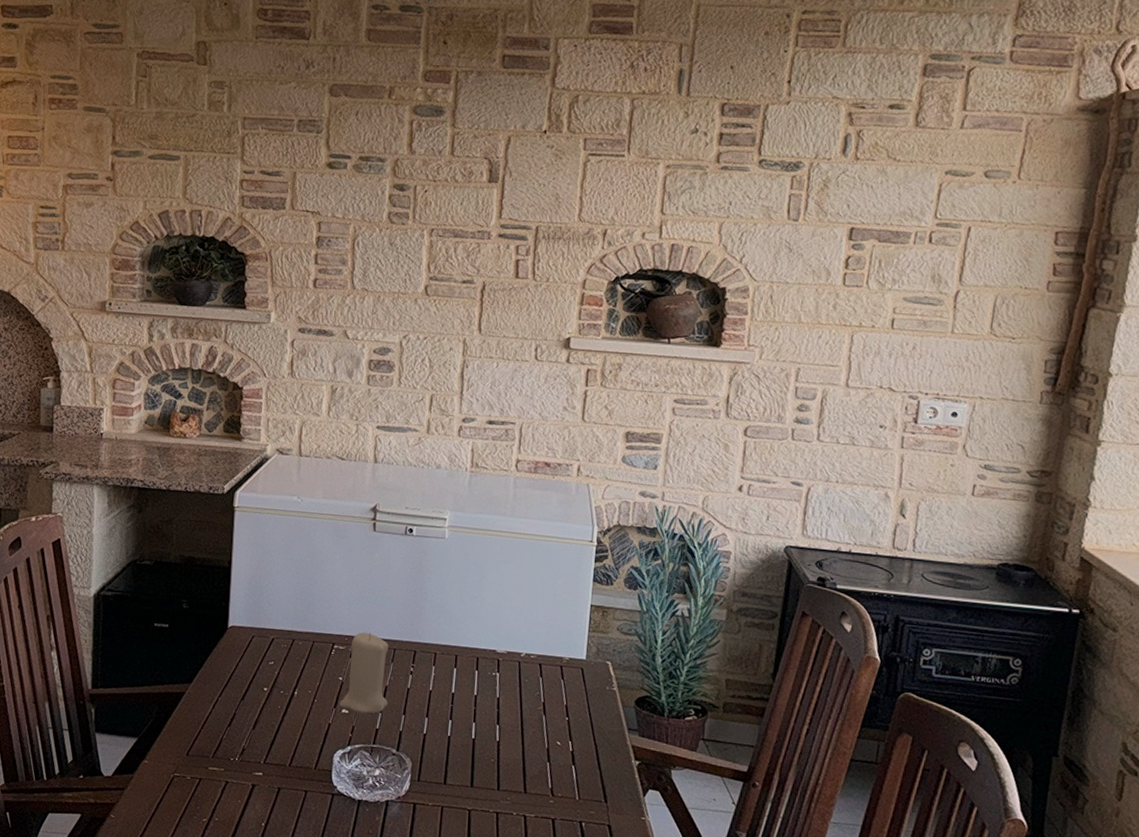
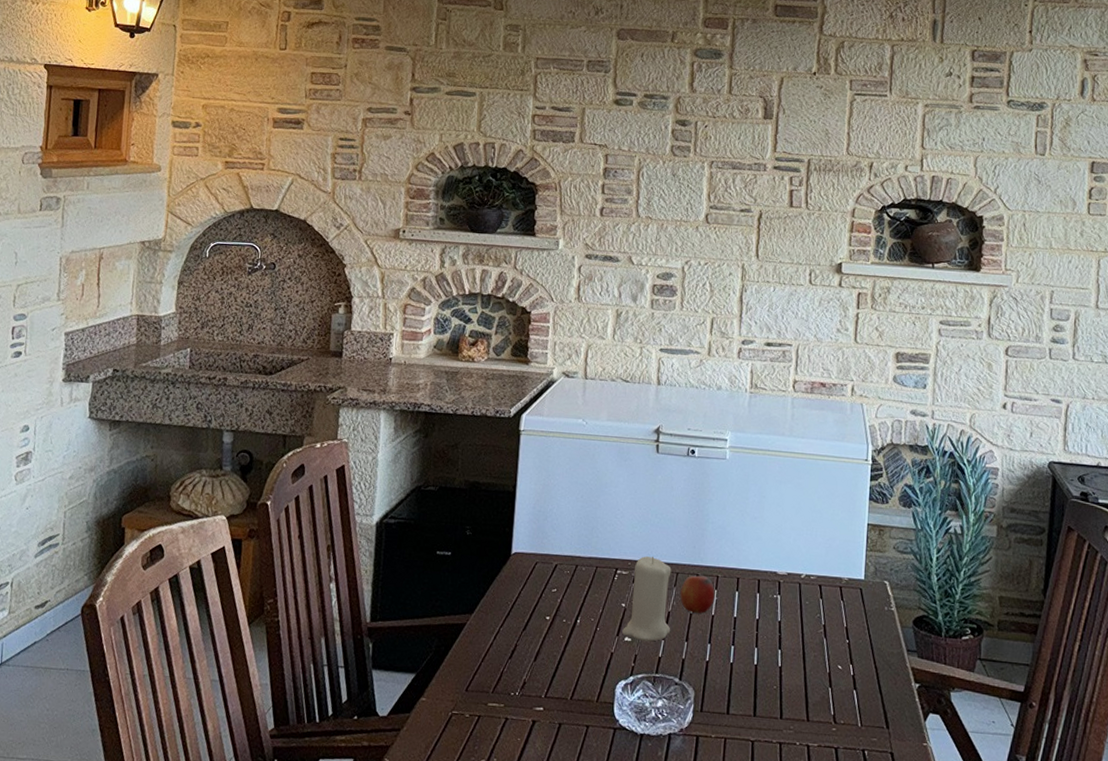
fruit: none [398,651,433,689] -> present [680,575,715,614]

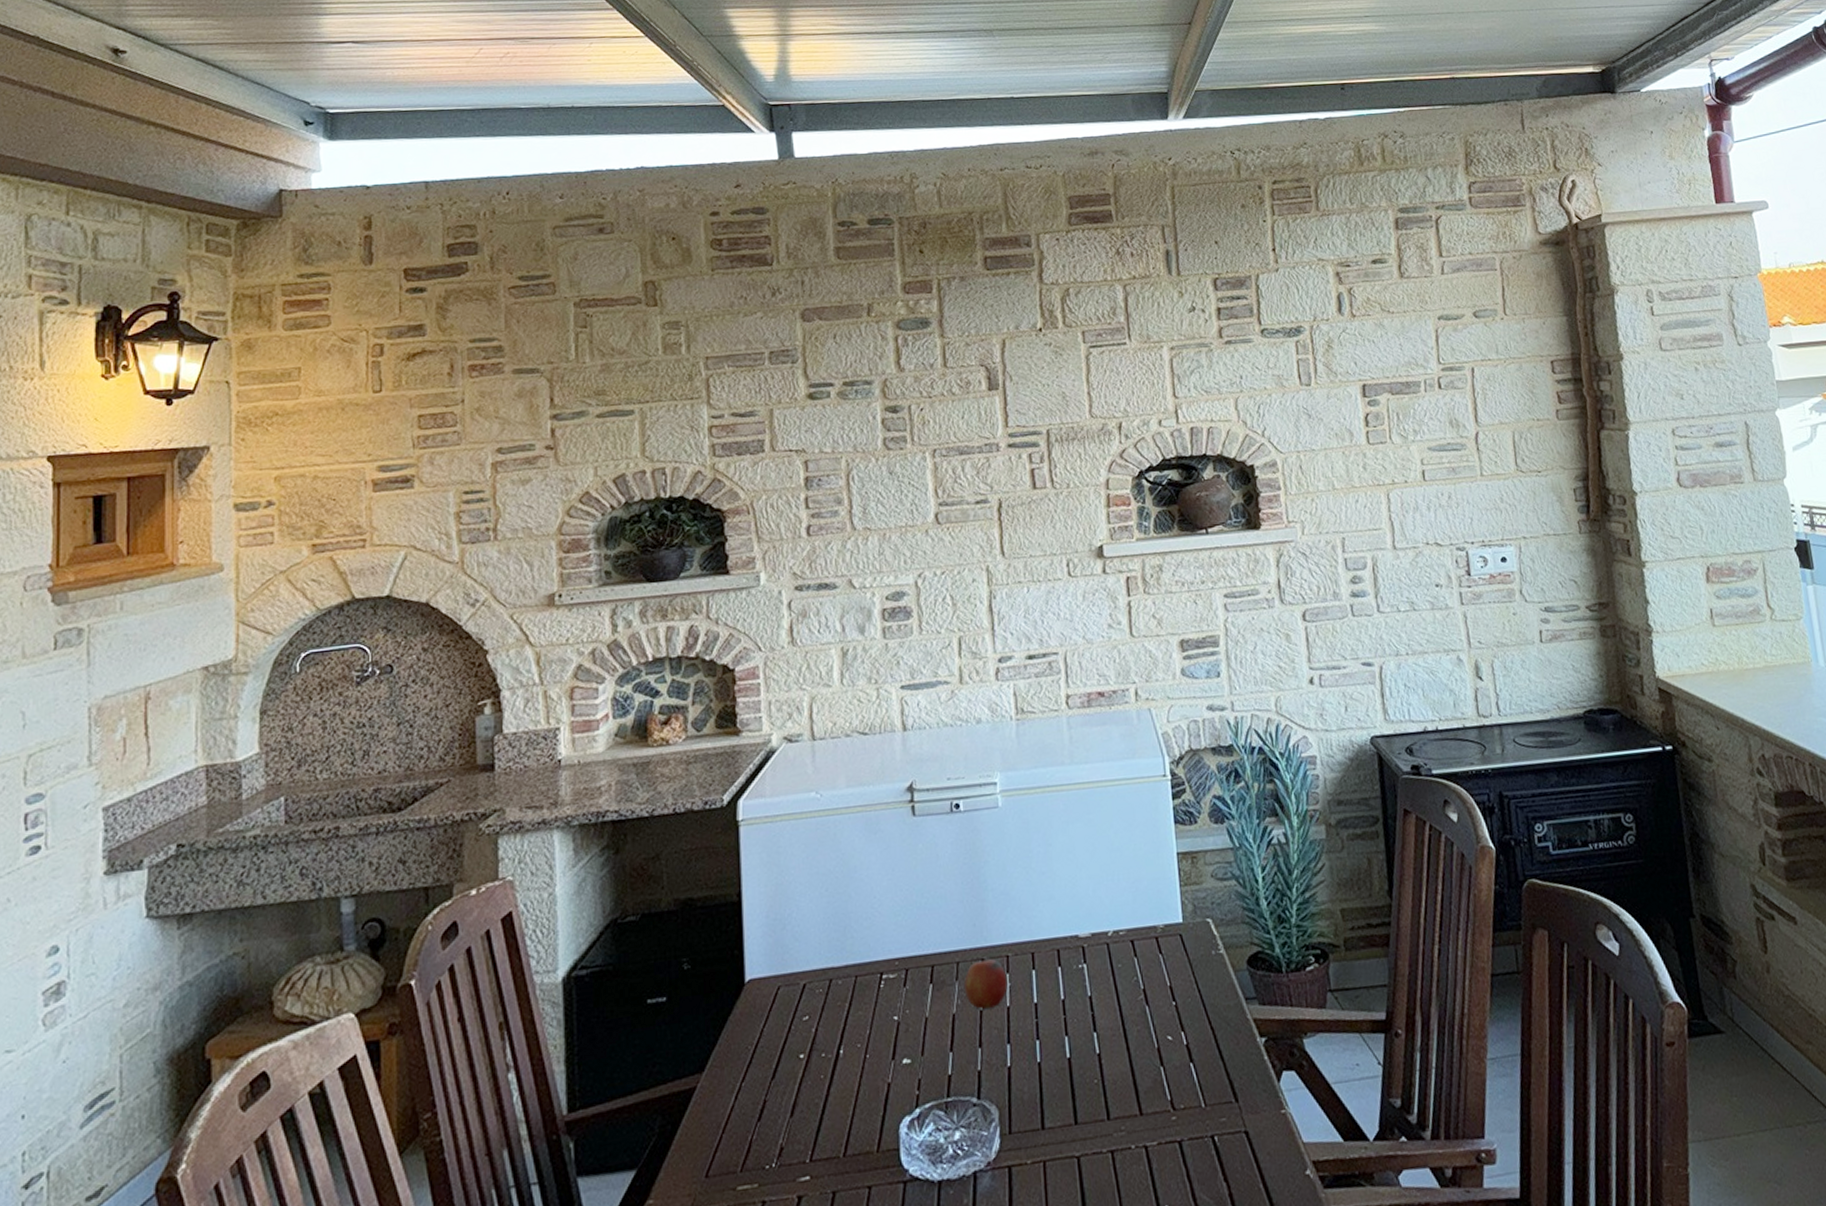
candle: present [622,556,672,642] -> none [898,947,959,1060]

